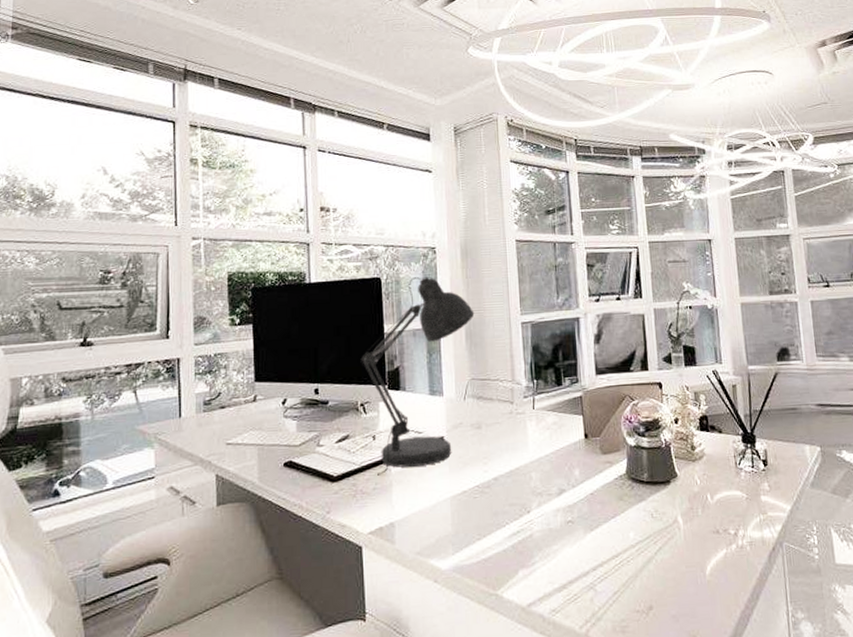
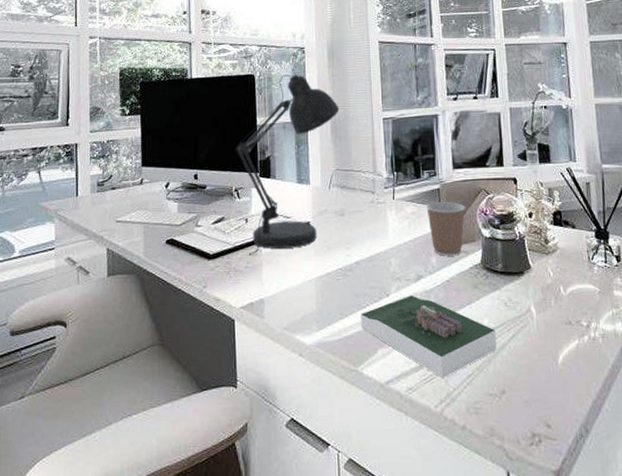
book: none [499,511,643,598] -> present [360,295,497,379]
coffee cup: none [568,410,609,468] -> present [426,202,465,256]

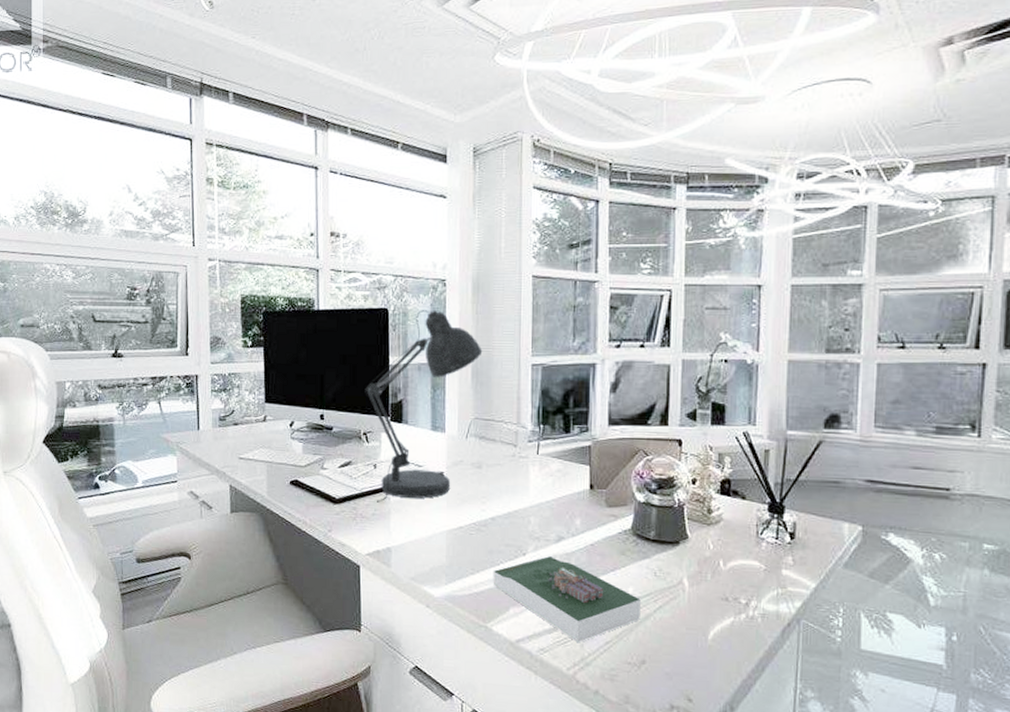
coffee cup: present [426,202,465,256] -> none [574,460,619,519]

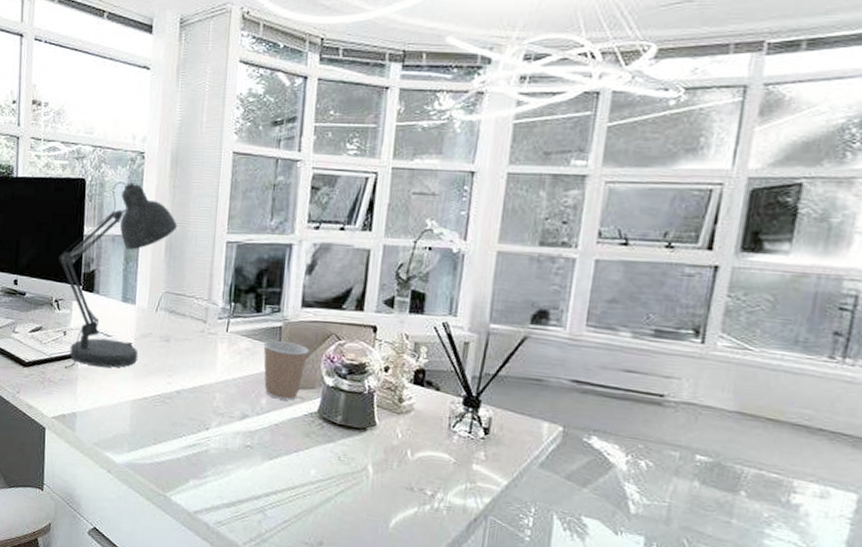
book: present [493,556,641,643] -> none [174,433,323,520]
coffee cup: none [574,460,619,519] -> present [263,340,309,401]

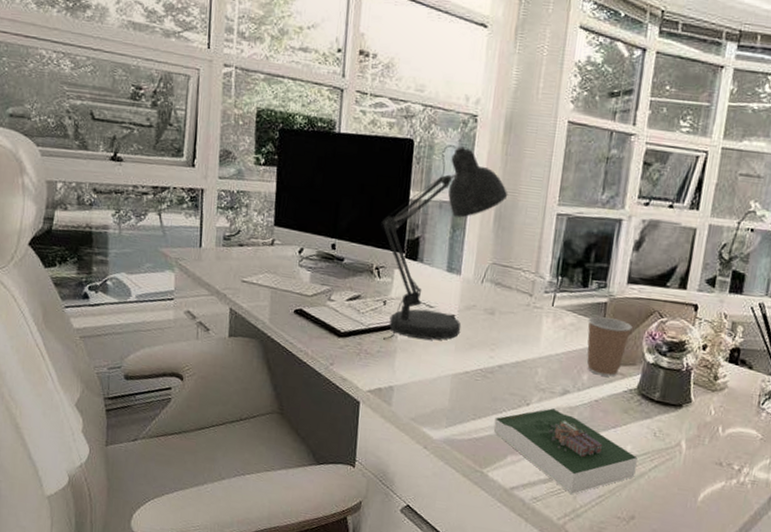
book: none [174,433,323,520] -> present [493,408,638,495]

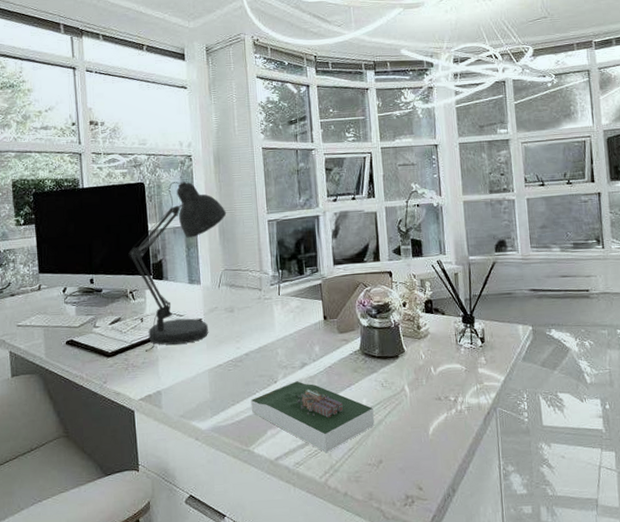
coffee cup: present [587,316,632,377] -> none [309,295,345,345]

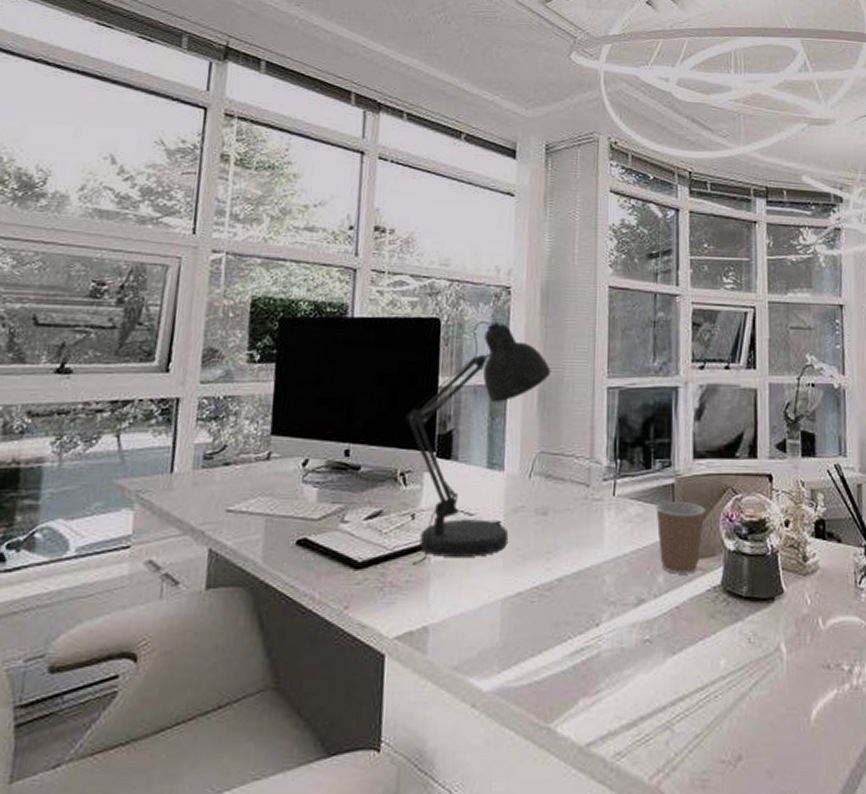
book: present [250,381,374,454] -> none [558,626,734,741]
coffee cup: none [309,295,345,345] -> present [656,502,706,574]

